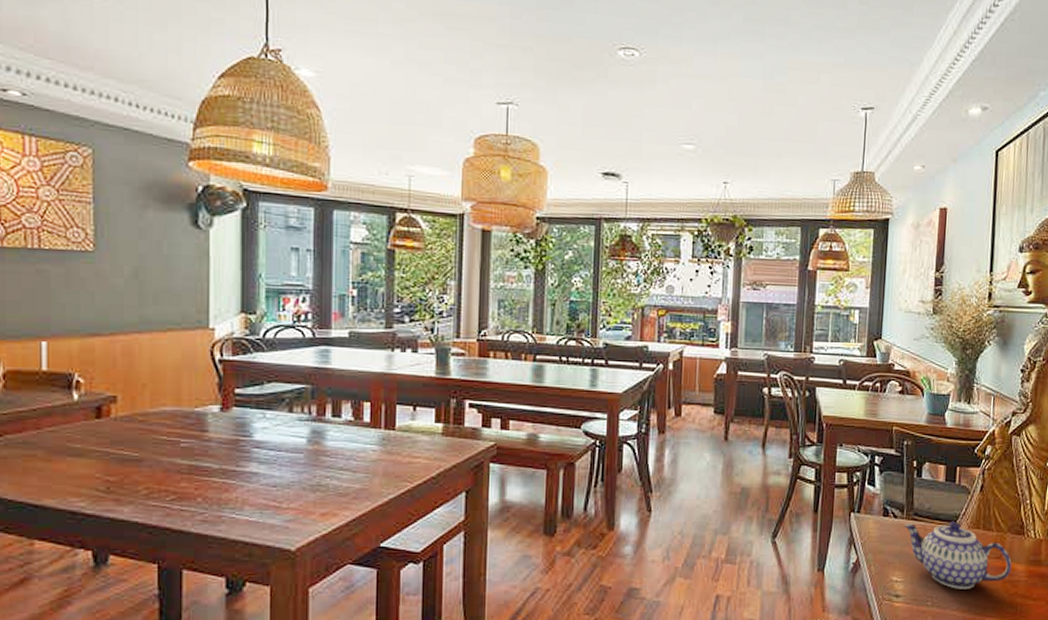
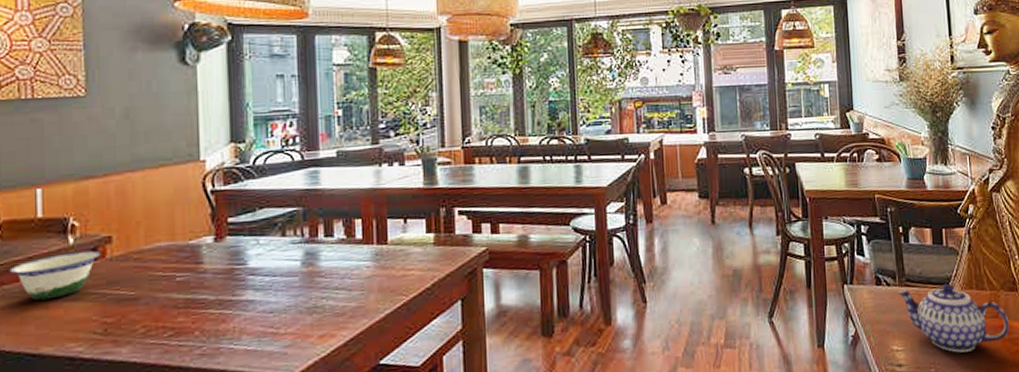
bowl: none [13,408,104,453] -> present [9,250,100,301]

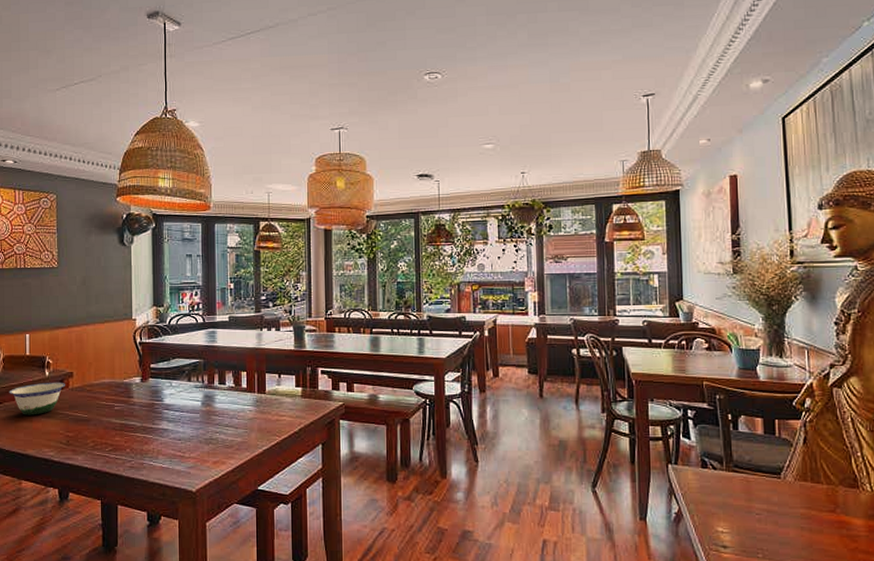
teapot: present [897,283,1010,353] -> none [724,473,849,543]

